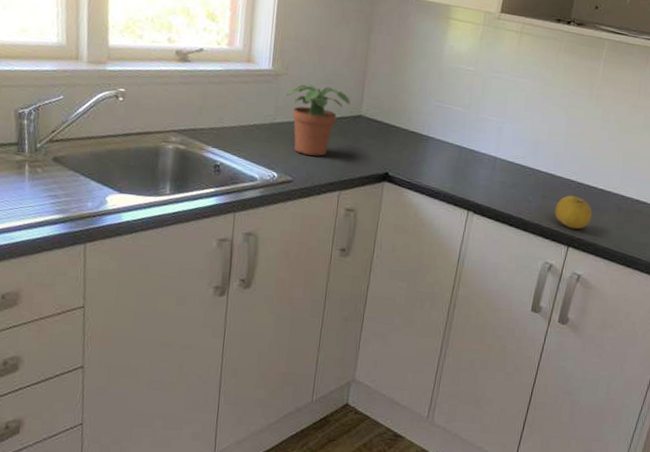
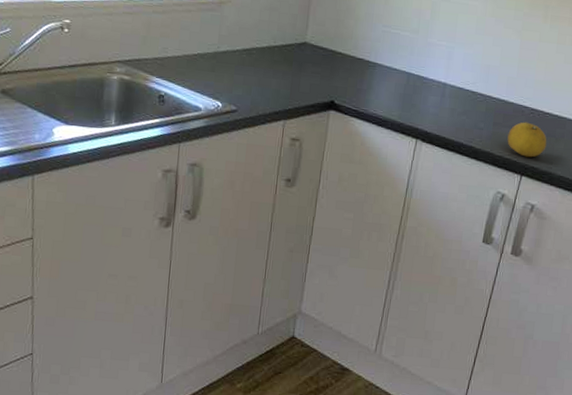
potted plant: present [285,84,351,157] -> none [229,11,295,85]

